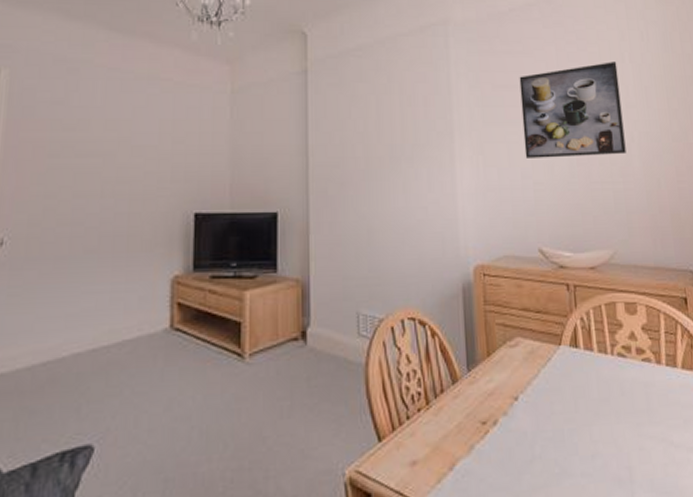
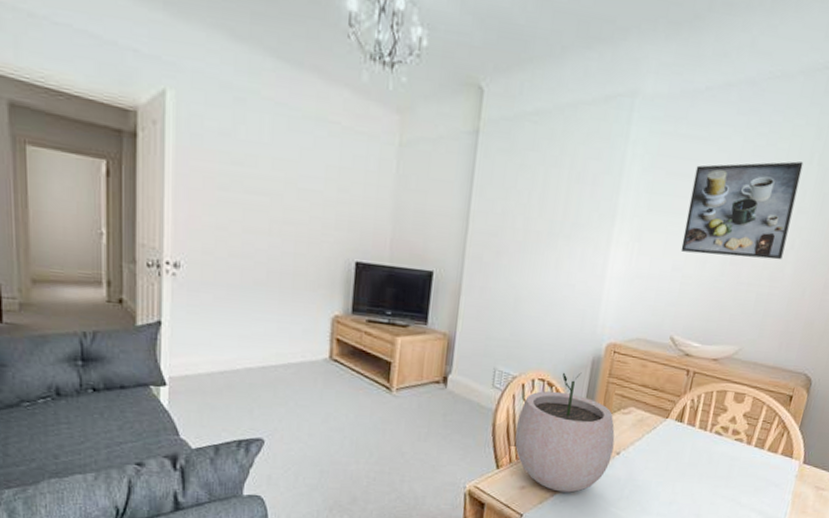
plant pot: none [393,304,510,462] -> present [515,372,615,493]

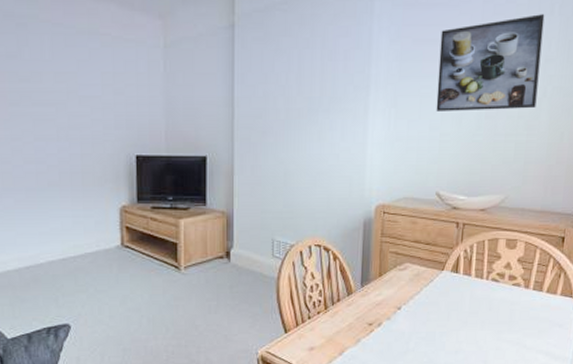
plant pot: present [515,372,615,493] -> none [299,235,394,350]

